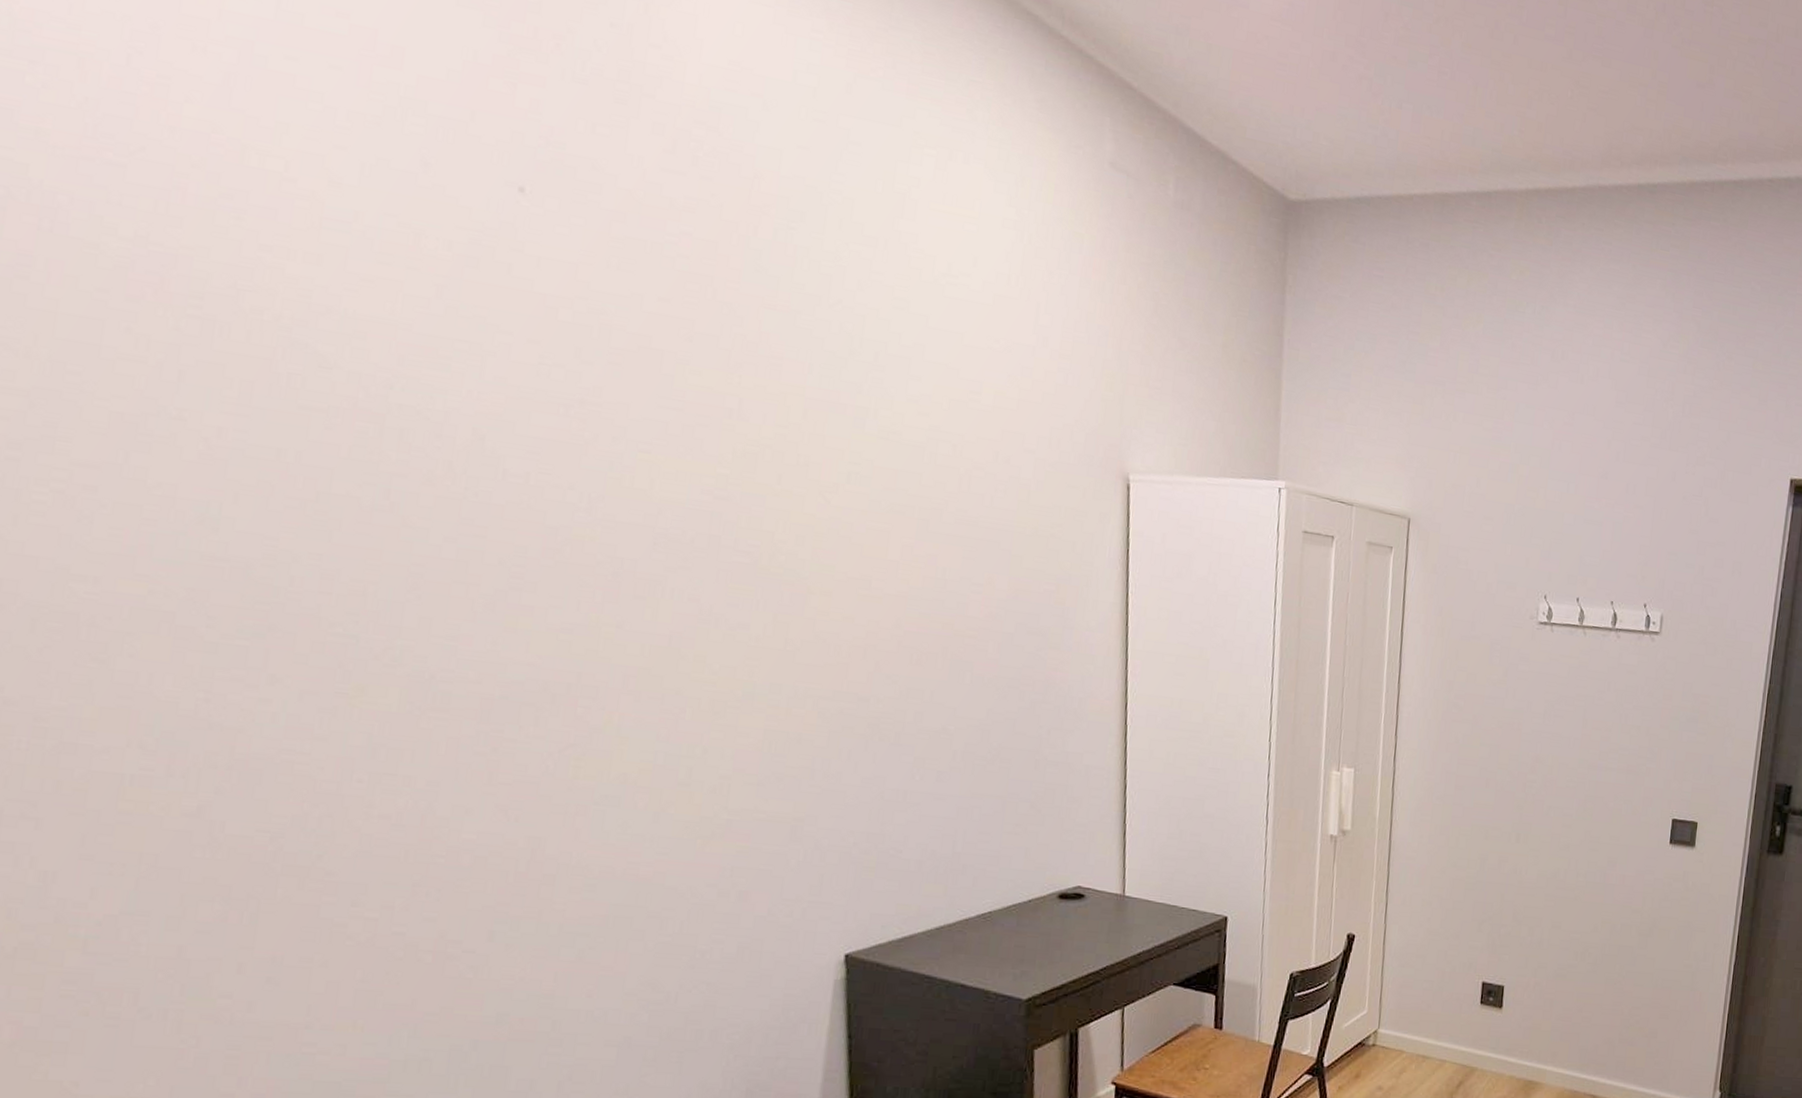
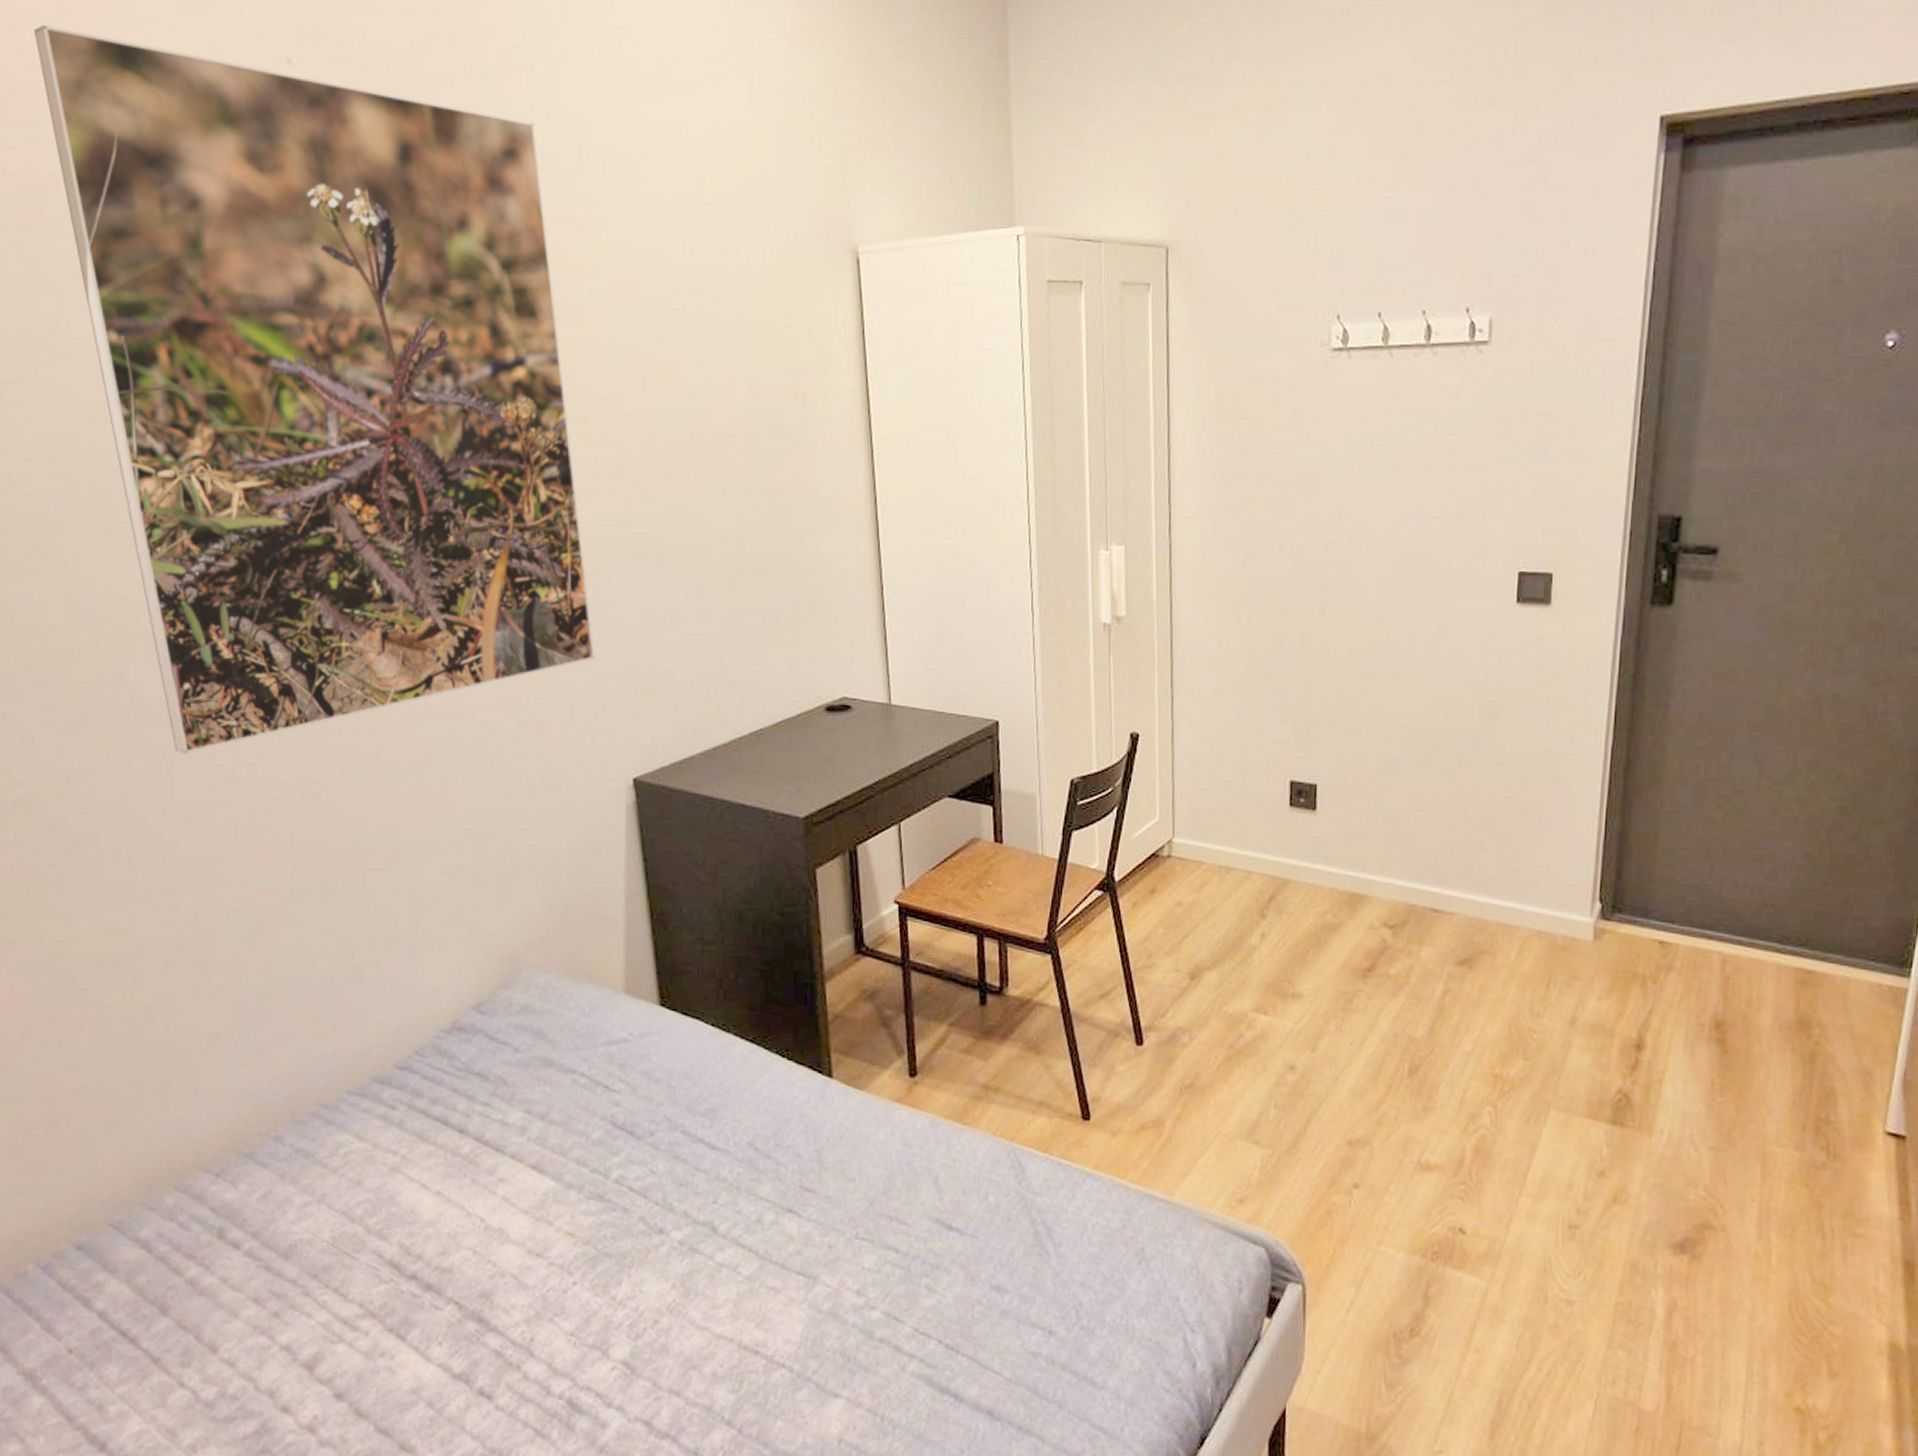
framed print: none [181,86,815,904] -> present [33,24,595,754]

